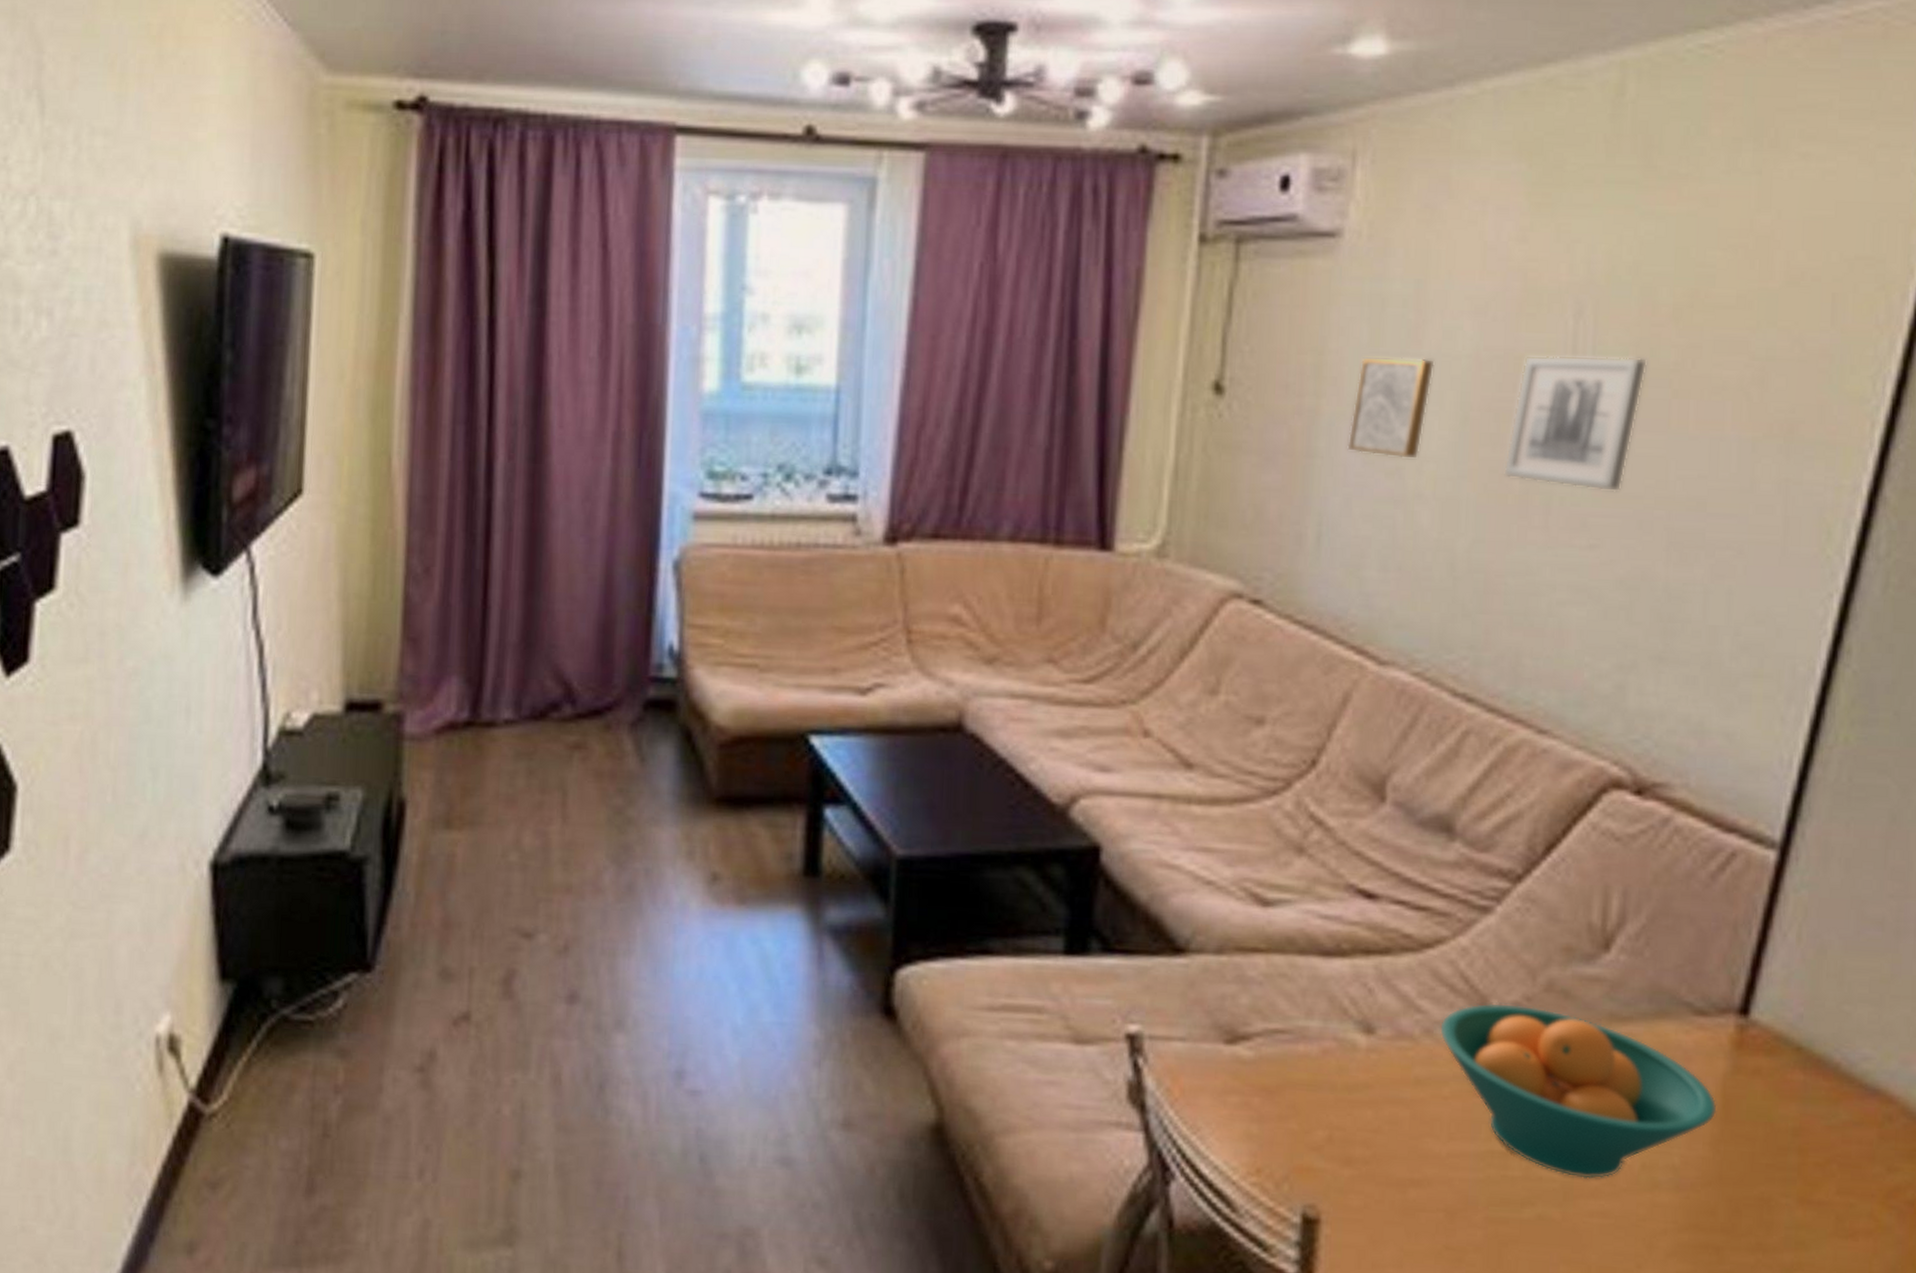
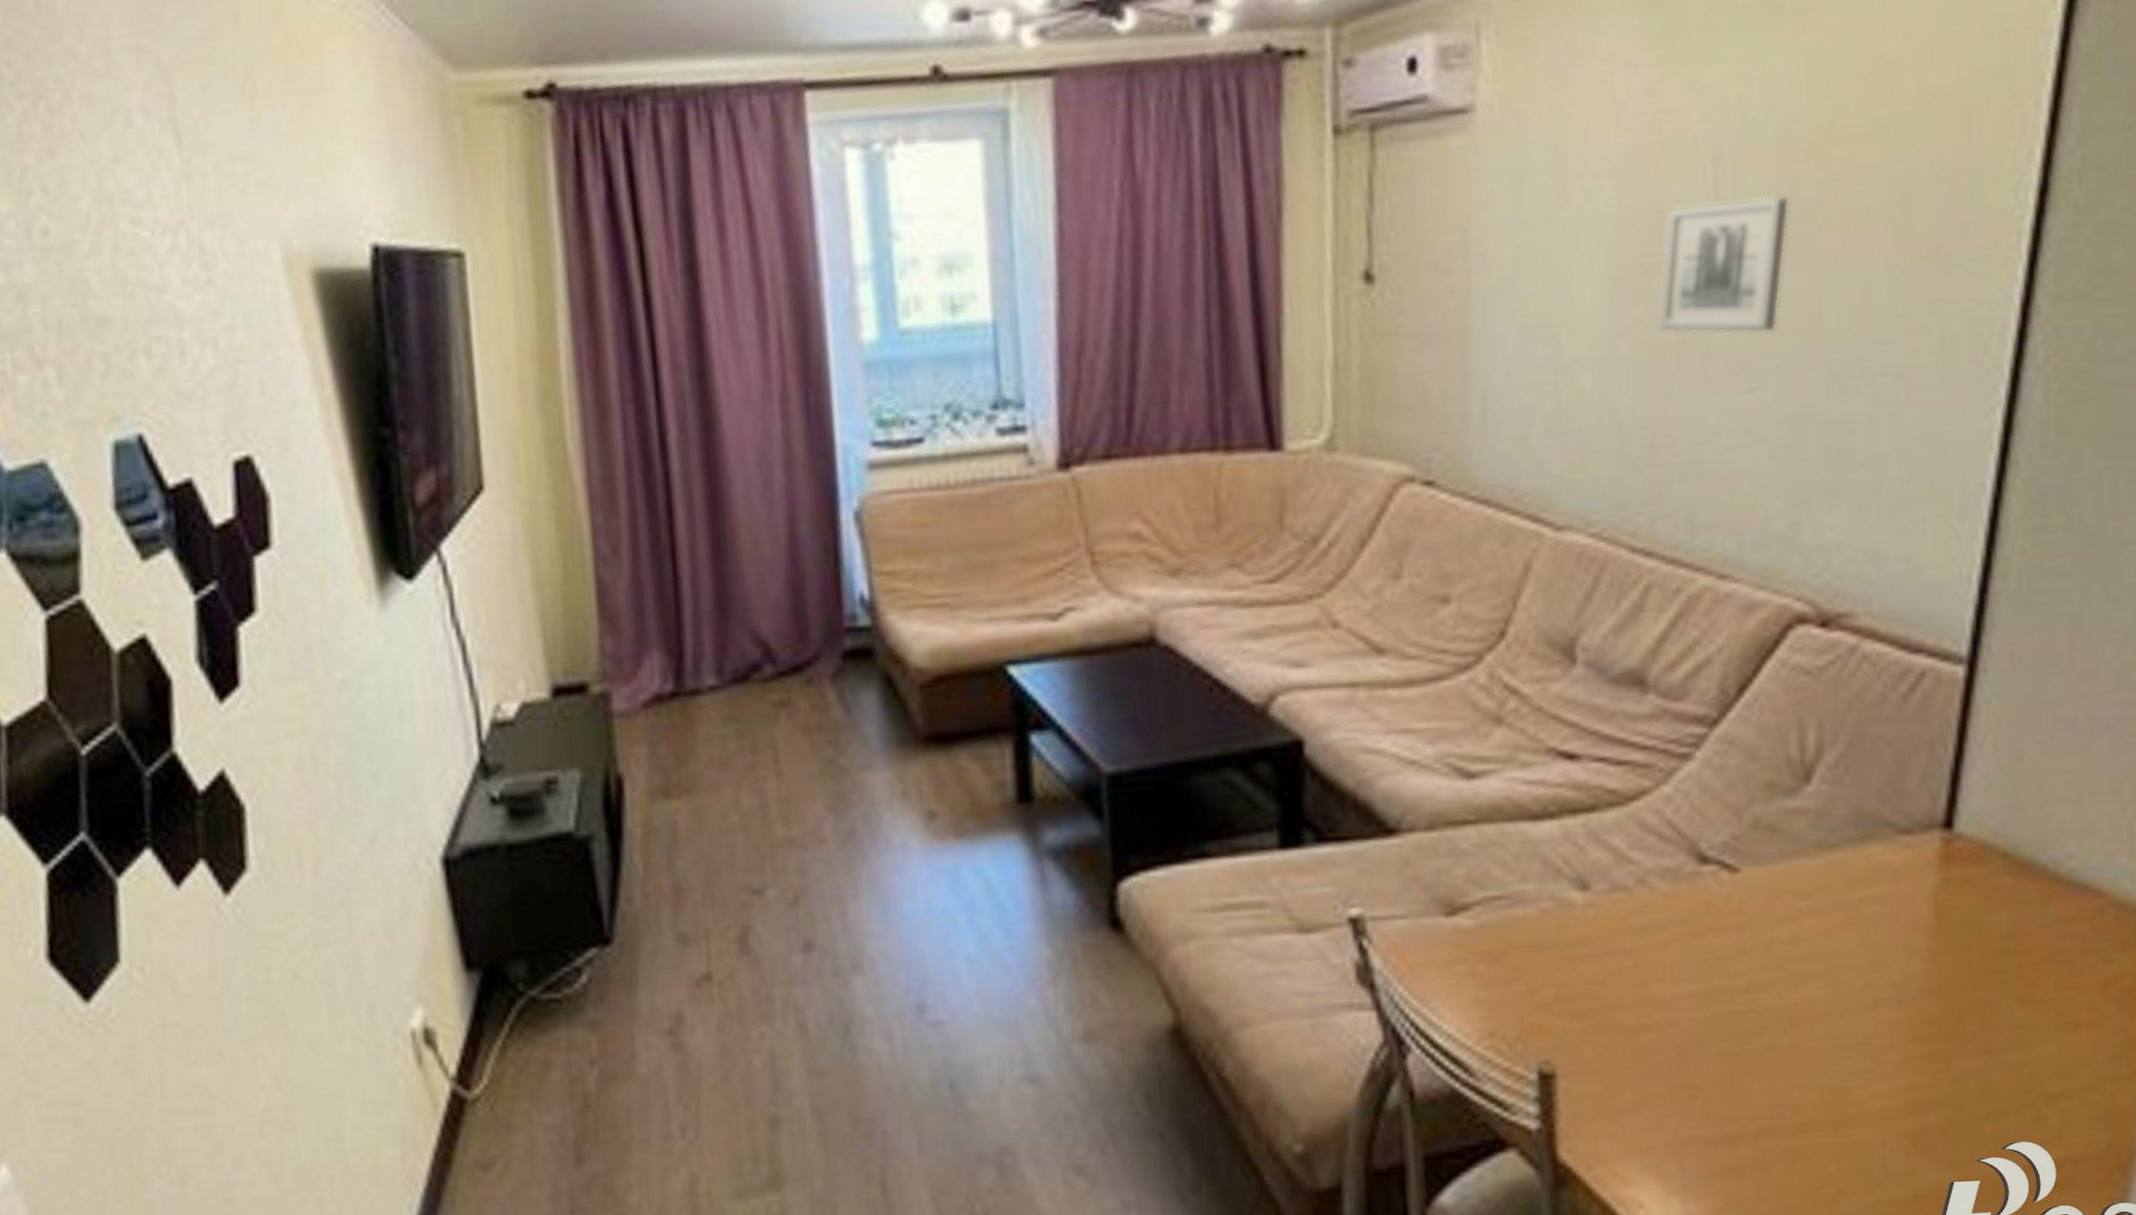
wall art: present [1347,356,1434,460] -> none [1501,222,1580,326]
fruit bowl: present [1440,1003,1717,1179] -> none [1653,844,1931,1005]

